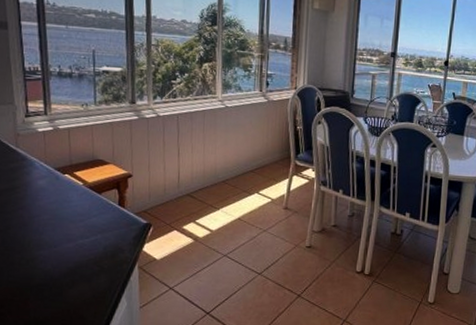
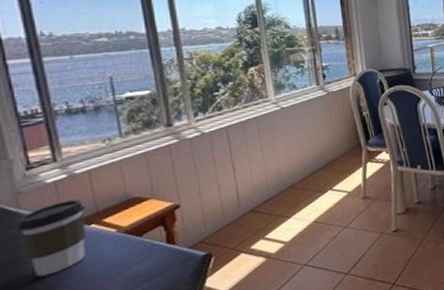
coffee cup: none [15,149,63,208] -> present [17,199,86,277]

